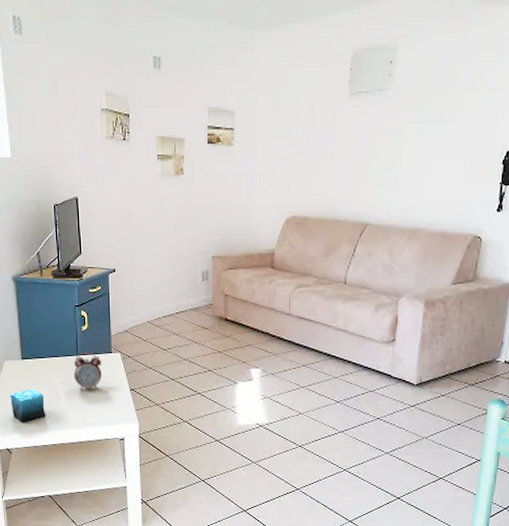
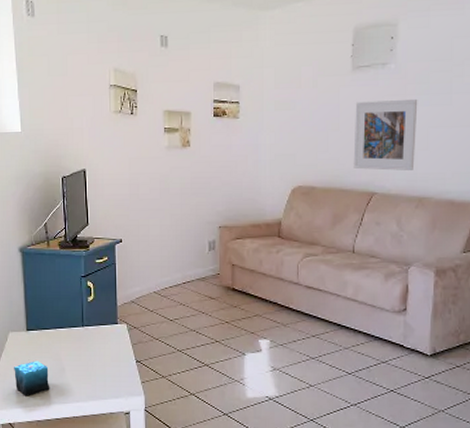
alarm clock: present [73,352,102,391] -> none [79,323,107,363]
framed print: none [347,127,415,201] -> present [353,98,418,171]

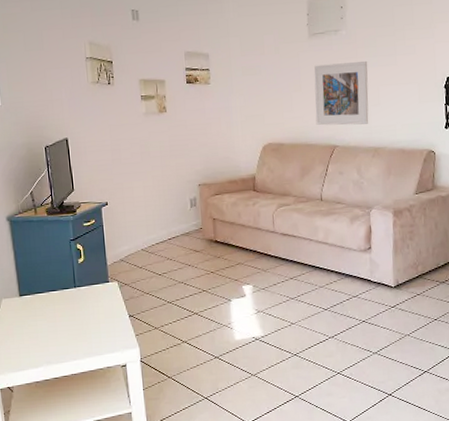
candle: present [14,361,50,396] -> none [9,324,47,360]

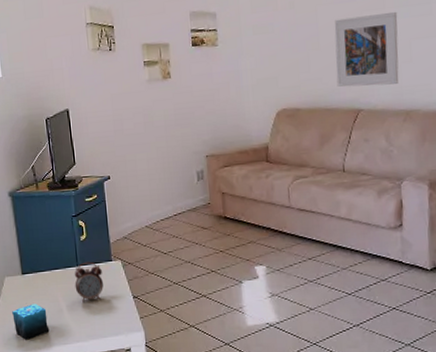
candle: none [9,324,47,360] -> present [12,304,50,340]
alarm clock: none [71,283,100,322] -> present [74,261,103,302]

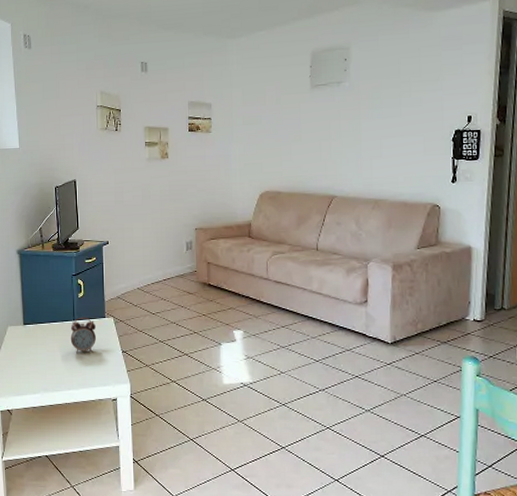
candle: present [12,304,50,340] -> none [12,352,45,385]
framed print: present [334,11,399,87] -> none [314,112,371,176]

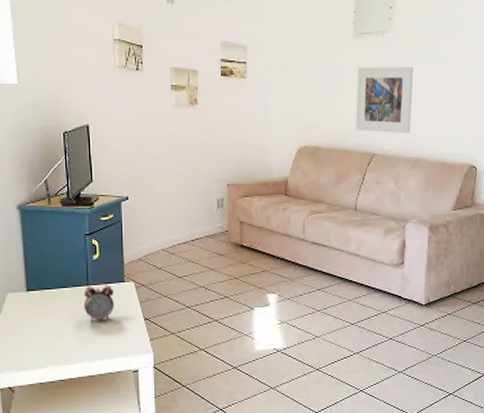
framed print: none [314,112,371,176] -> present [355,66,414,133]

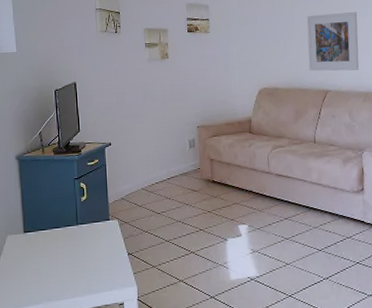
alarm clock: present [83,281,114,322] -> none [73,221,101,259]

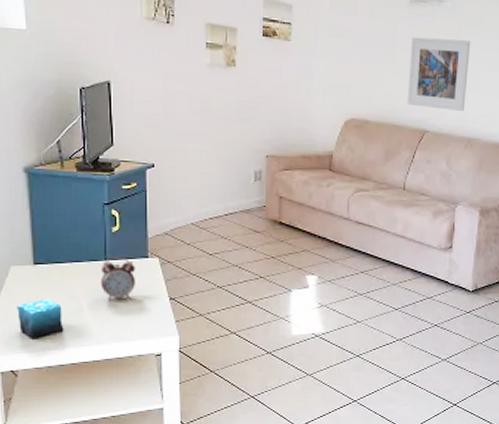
candle: none [12,261,47,296] -> present [17,299,64,340]
alarm clock: none [73,221,101,259] -> present [100,256,135,301]

